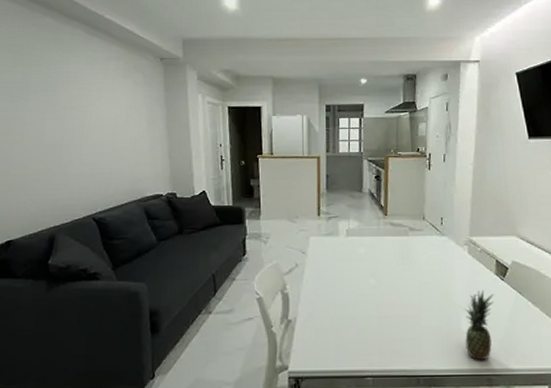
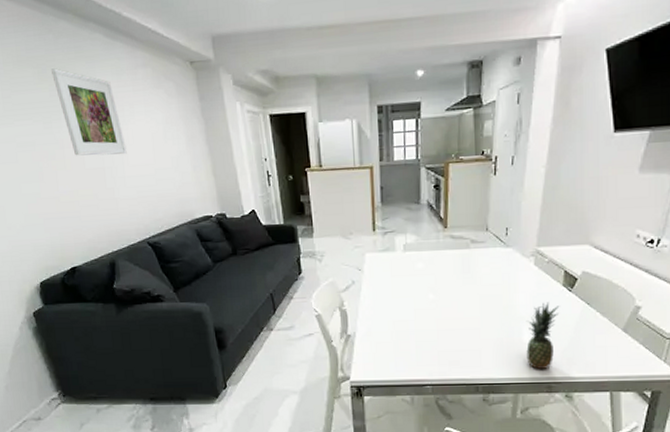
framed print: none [28,55,88,134] -> present [51,68,127,156]

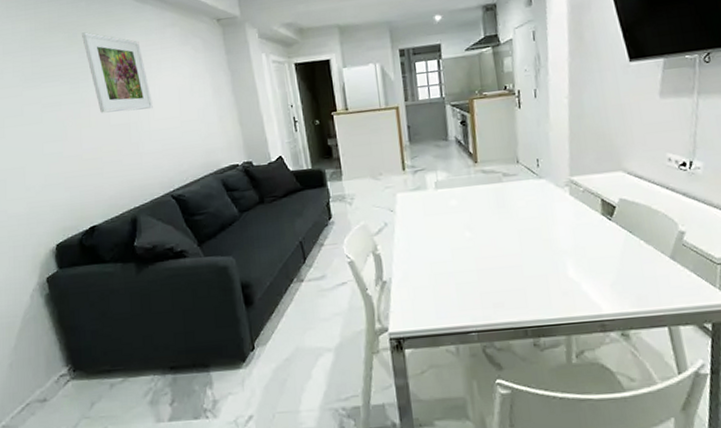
fruit: present [526,302,560,370] -> none [570,233,603,307]

